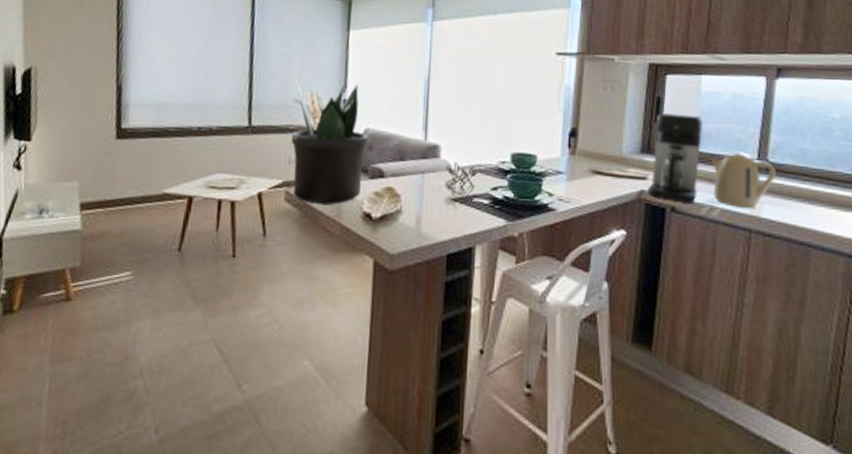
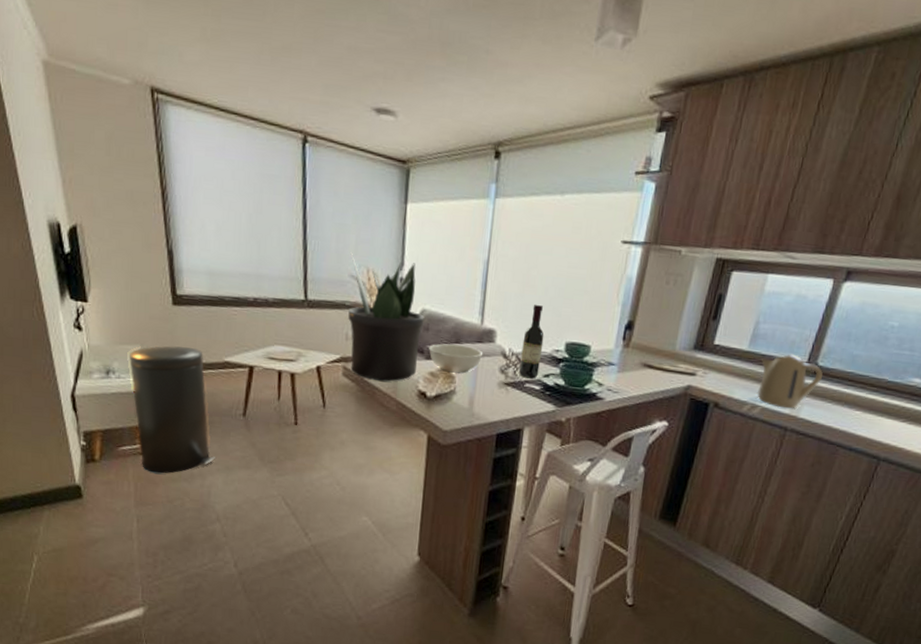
pedal bin: none [63,180,146,322] -> present [129,346,216,473]
bowl: none [373,162,429,192] -> present [429,343,483,374]
wine bottle: none [466,117,489,193] -> present [519,304,544,379]
coffee maker: present [647,113,703,204] -> none [694,311,761,401]

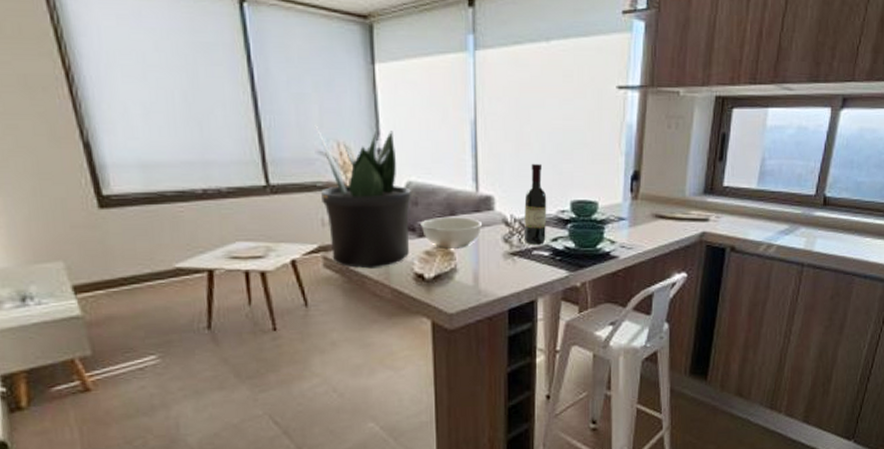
pedal bin: present [129,346,216,473] -> none [50,257,181,412]
kettle: present [756,354,823,409] -> none [770,188,831,244]

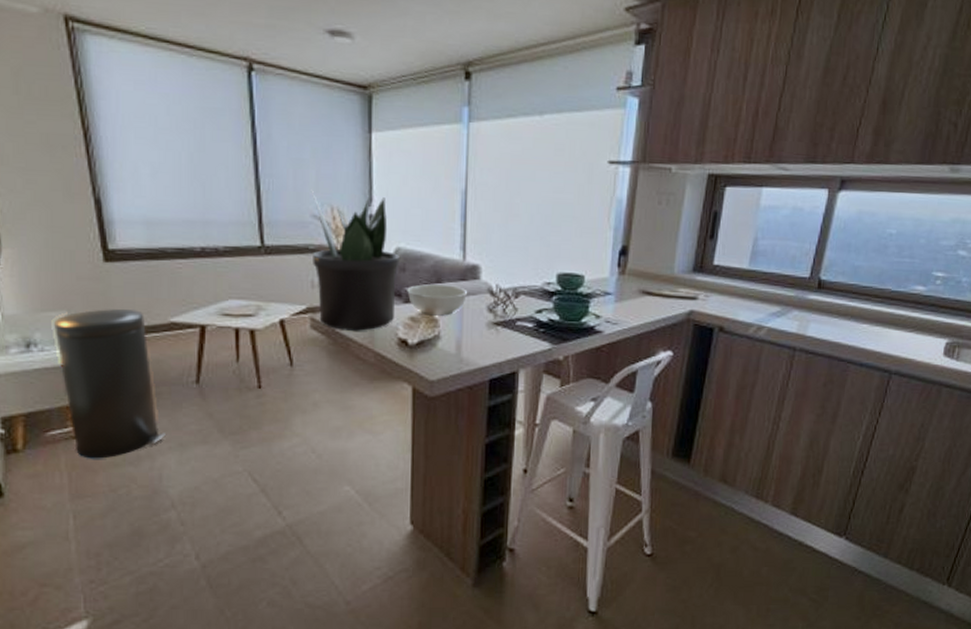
pedal bin: none [50,257,181,412] -> present [54,309,167,459]
wine bottle: present [524,163,547,245] -> none [509,234,533,316]

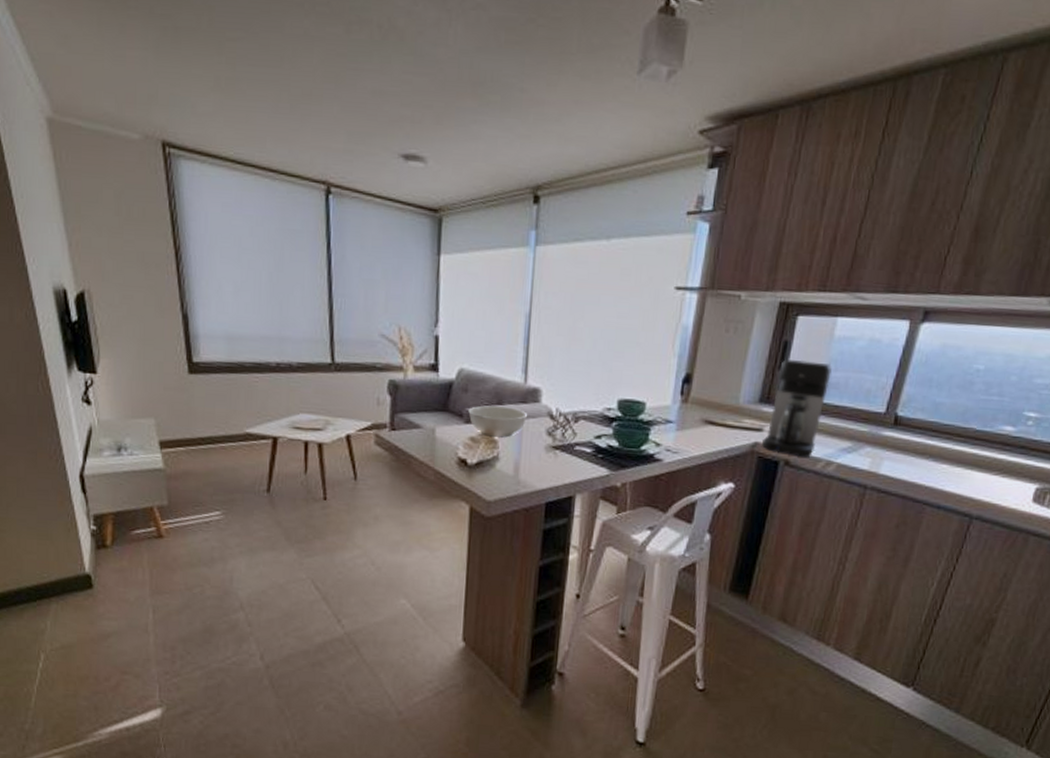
pedal bin: present [54,309,167,459] -> none [143,418,239,558]
planter: present [311,190,399,331] -> none [379,310,462,449]
coffee maker: none [696,229,759,323] -> present [761,360,832,458]

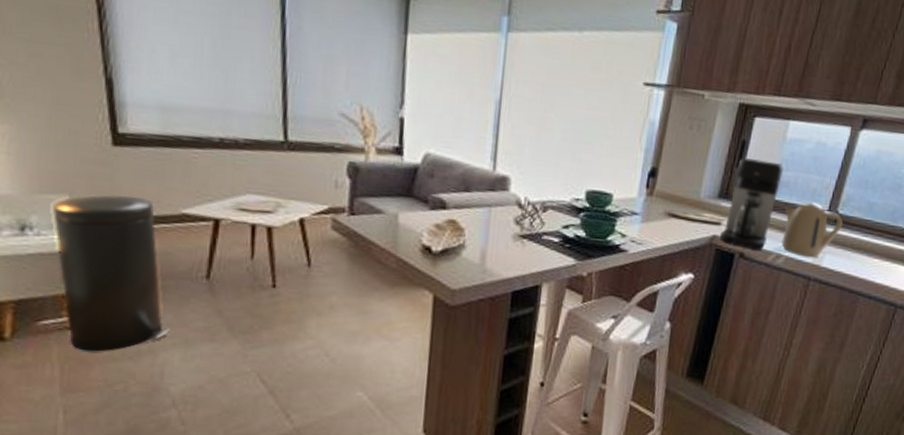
pedal bin: none [143,418,239,558] -> present [53,195,172,352]
bowl: present [468,405,528,438] -> none [434,192,496,226]
kettle: none [831,404,903,465] -> present [780,202,843,258]

